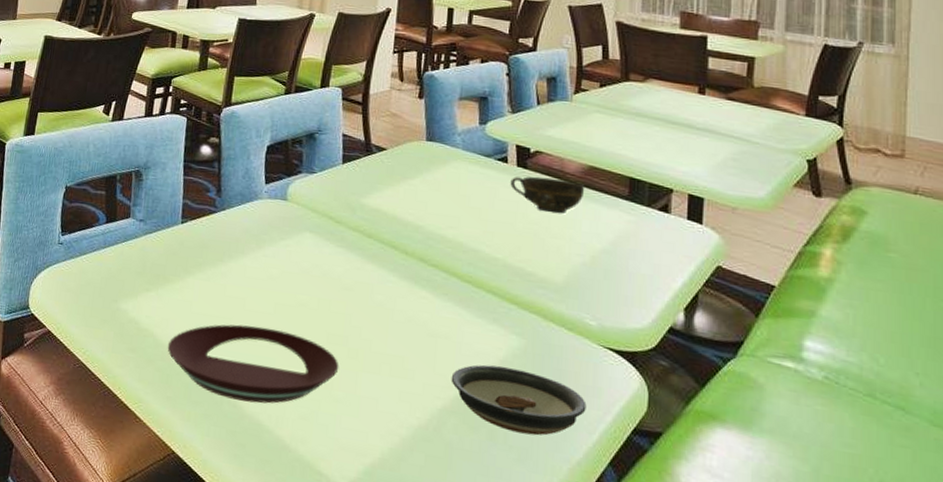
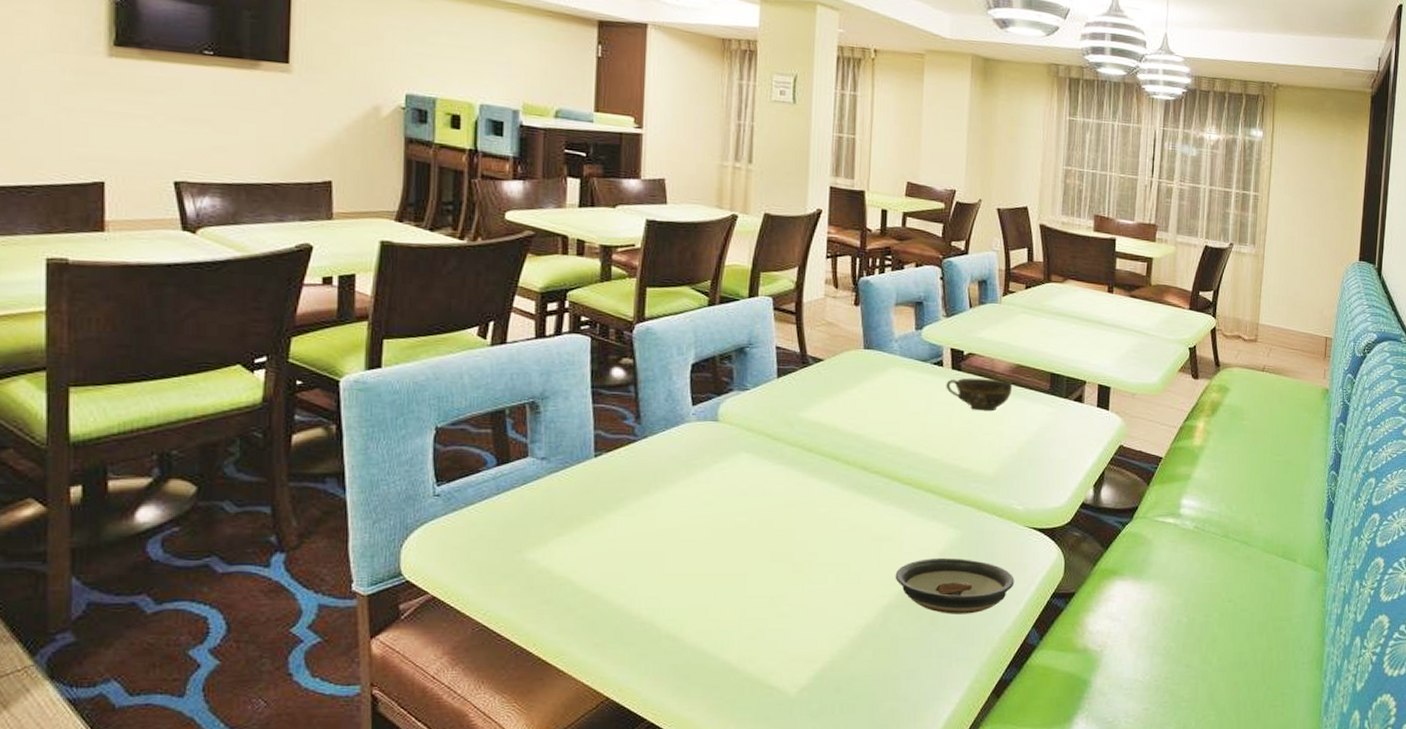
plate: present [167,324,339,404] -> none [590,555,785,633]

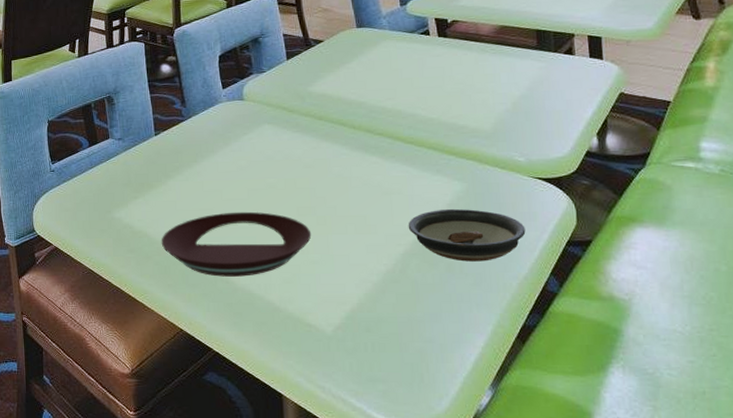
plate: none [590,555,785,633] -> present [161,211,312,277]
cup: present [946,378,1013,412] -> none [434,41,499,72]

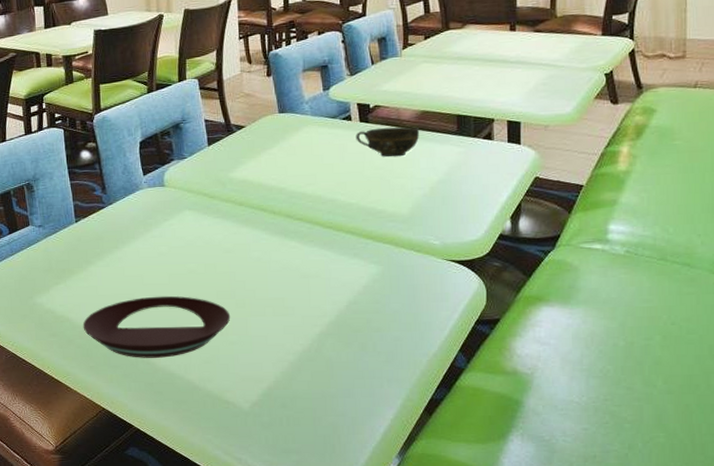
saucer: present [408,208,526,262] -> none [324,290,437,341]
cup: none [434,41,499,72] -> present [356,126,420,158]

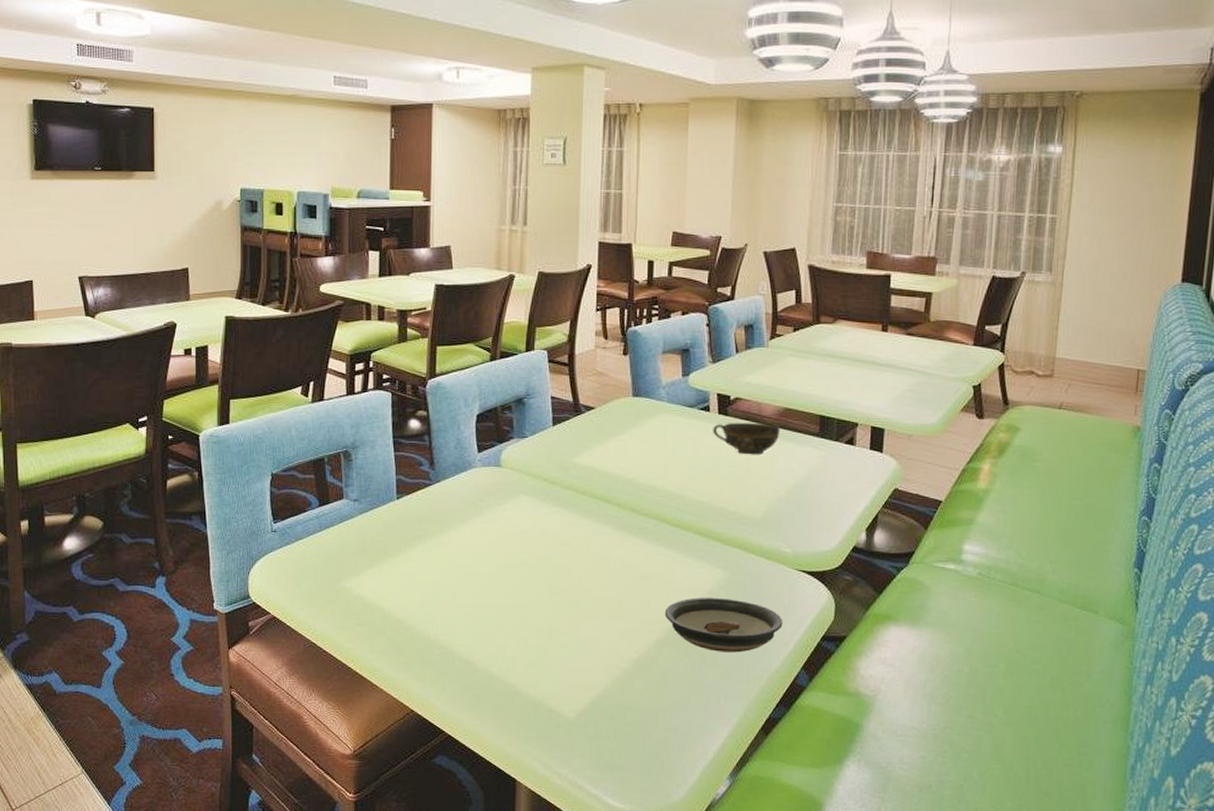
plate: present [83,295,231,358] -> none [396,588,562,658]
saucer: none [324,290,437,341] -> present [664,597,783,653]

